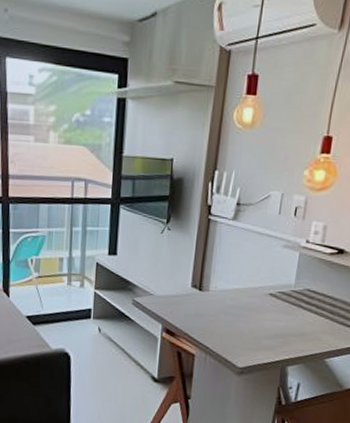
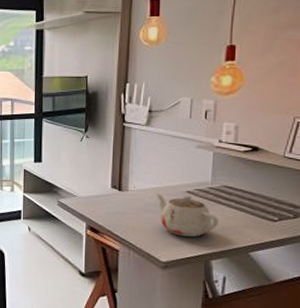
teapot: none [237,295,299,342] -> present [155,193,219,237]

